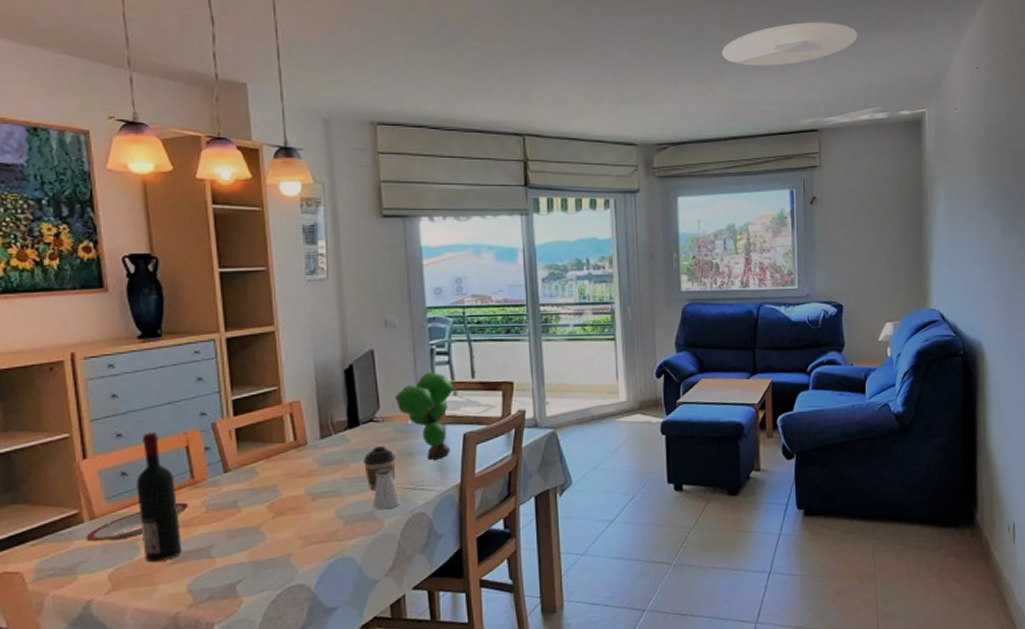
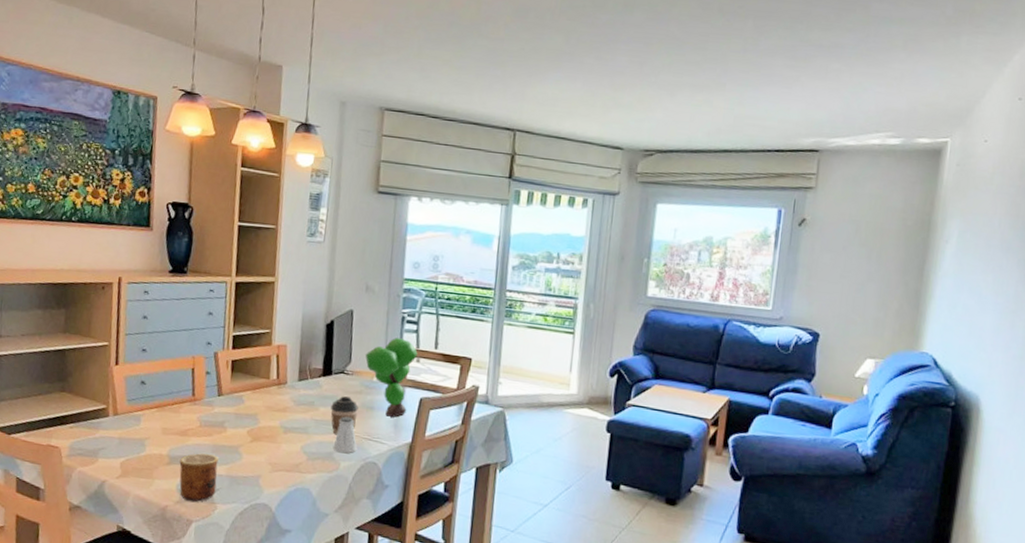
plate: present [86,502,189,543] -> none [108,414,188,437]
wine bottle: present [136,433,181,562] -> none [148,352,180,461]
cup: none [187,542,238,602] -> present [179,453,219,503]
ceiling light: present [721,22,858,67] -> none [724,39,880,82]

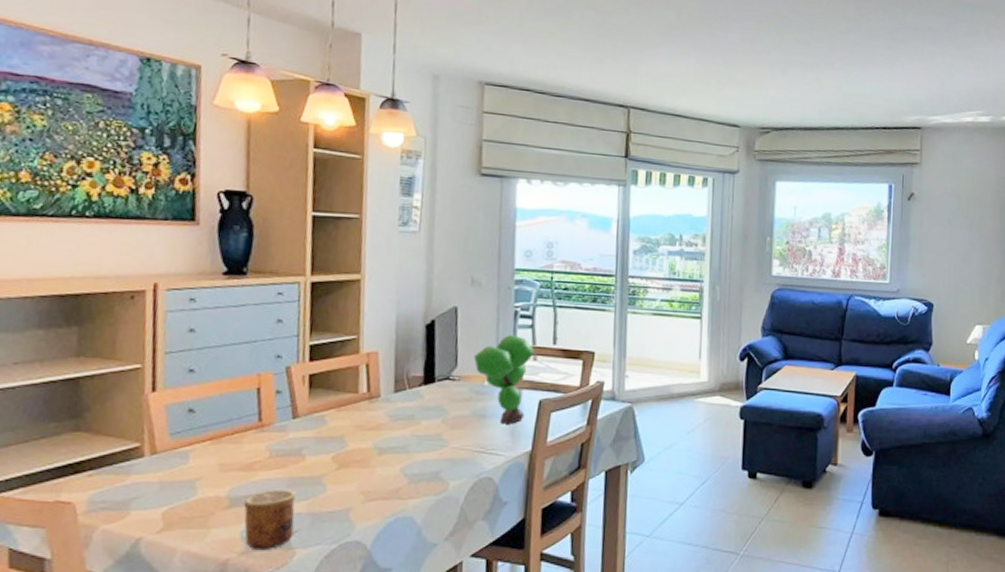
coffee cup: present [330,396,359,435] -> none [435,406,468,451]
saltshaker: present [333,416,358,454] -> none [439,428,469,471]

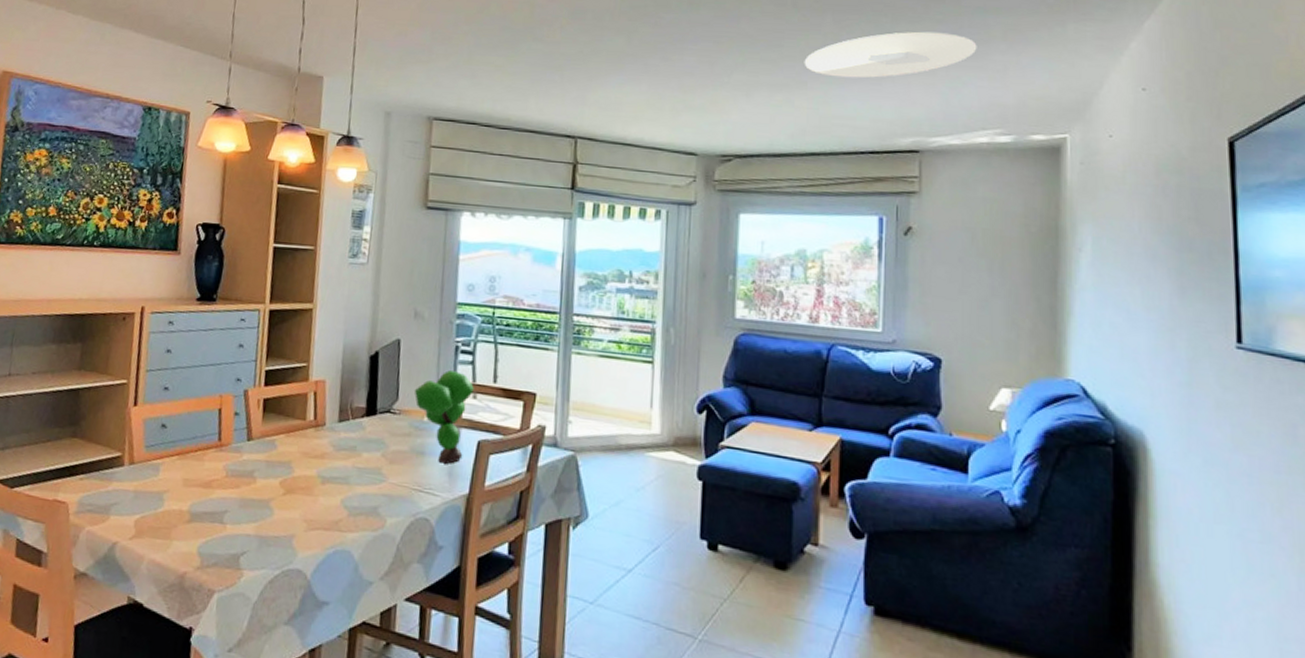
cup: present [244,490,296,551] -> none [201,508,246,569]
ceiling light: none [831,22,967,62] -> present [804,31,977,79]

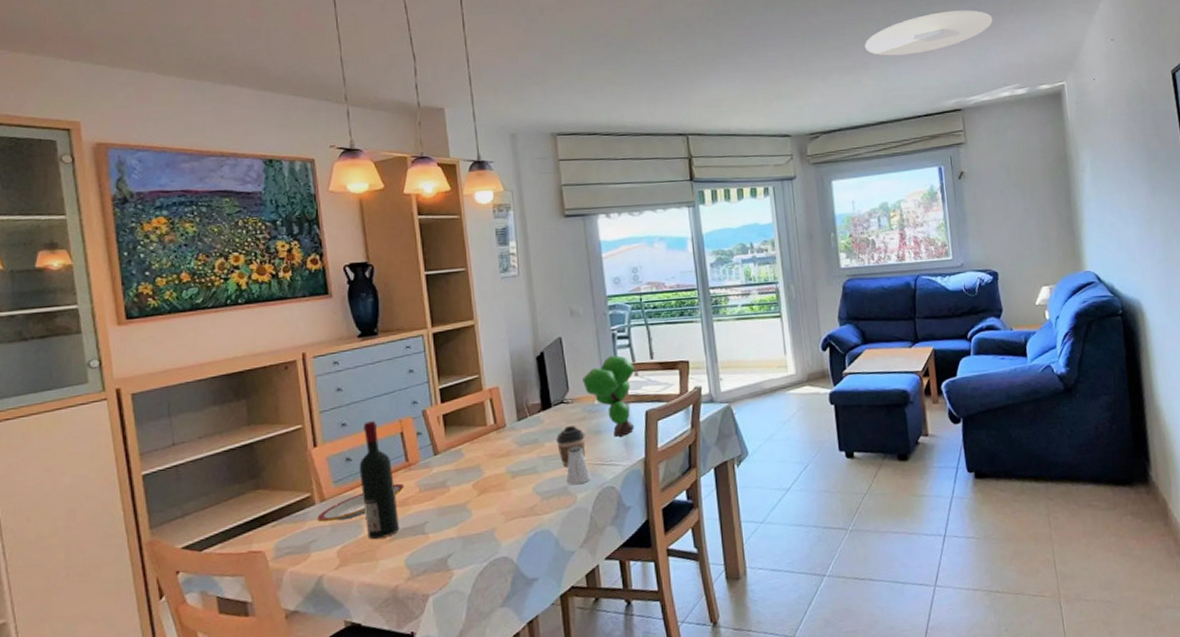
plate: none [123,462,213,490] -> present [317,483,405,523]
wine bottle: none [166,390,204,518] -> present [359,421,399,539]
coffee cup: none [375,439,407,486] -> present [556,426,586,468]
saltshaker: none [377,463,406,508] -> present [566,446,592,486]

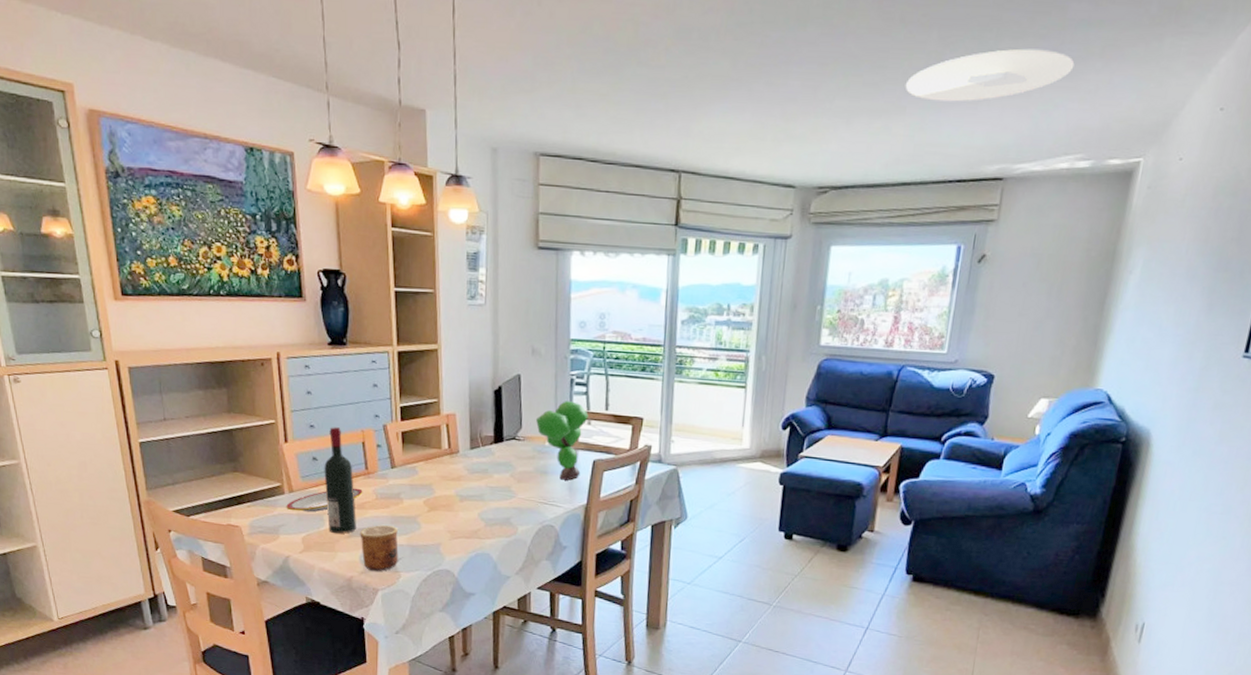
cup: none [403,518,449,575] -> present [360,525,399,572]
coffee cup: present [556,426,586,468] -> none [505,462,532,501]
saltshaker: present [566,446,592,486] -> none [509,482,534,518]

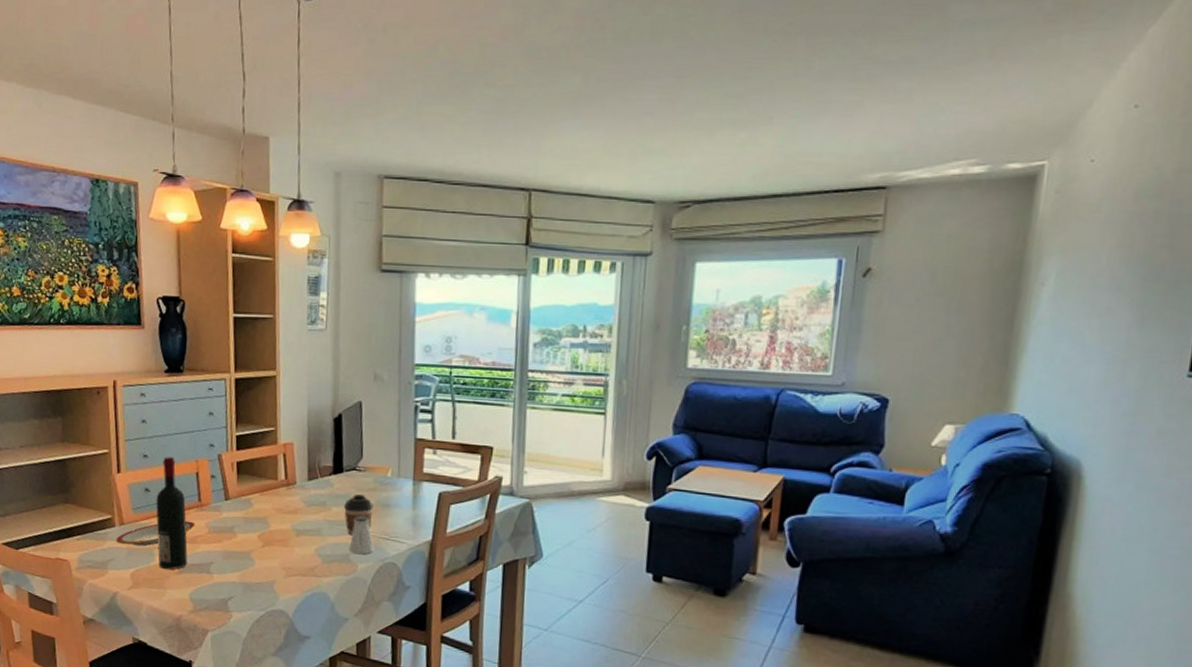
cup: present [360,525,399,572] -> none [190,560,230,612]
coffee cup: none [505,462,532,501] -> present [344,494,373,536]
saltshaker: none [509,482,534,518] -> present [348,515,375,555]
plant: present [535,401,588,481] -> none [377,429,434,514]
ceiling light: present [905,48,1075,102] -> none [771,52,961,110]

